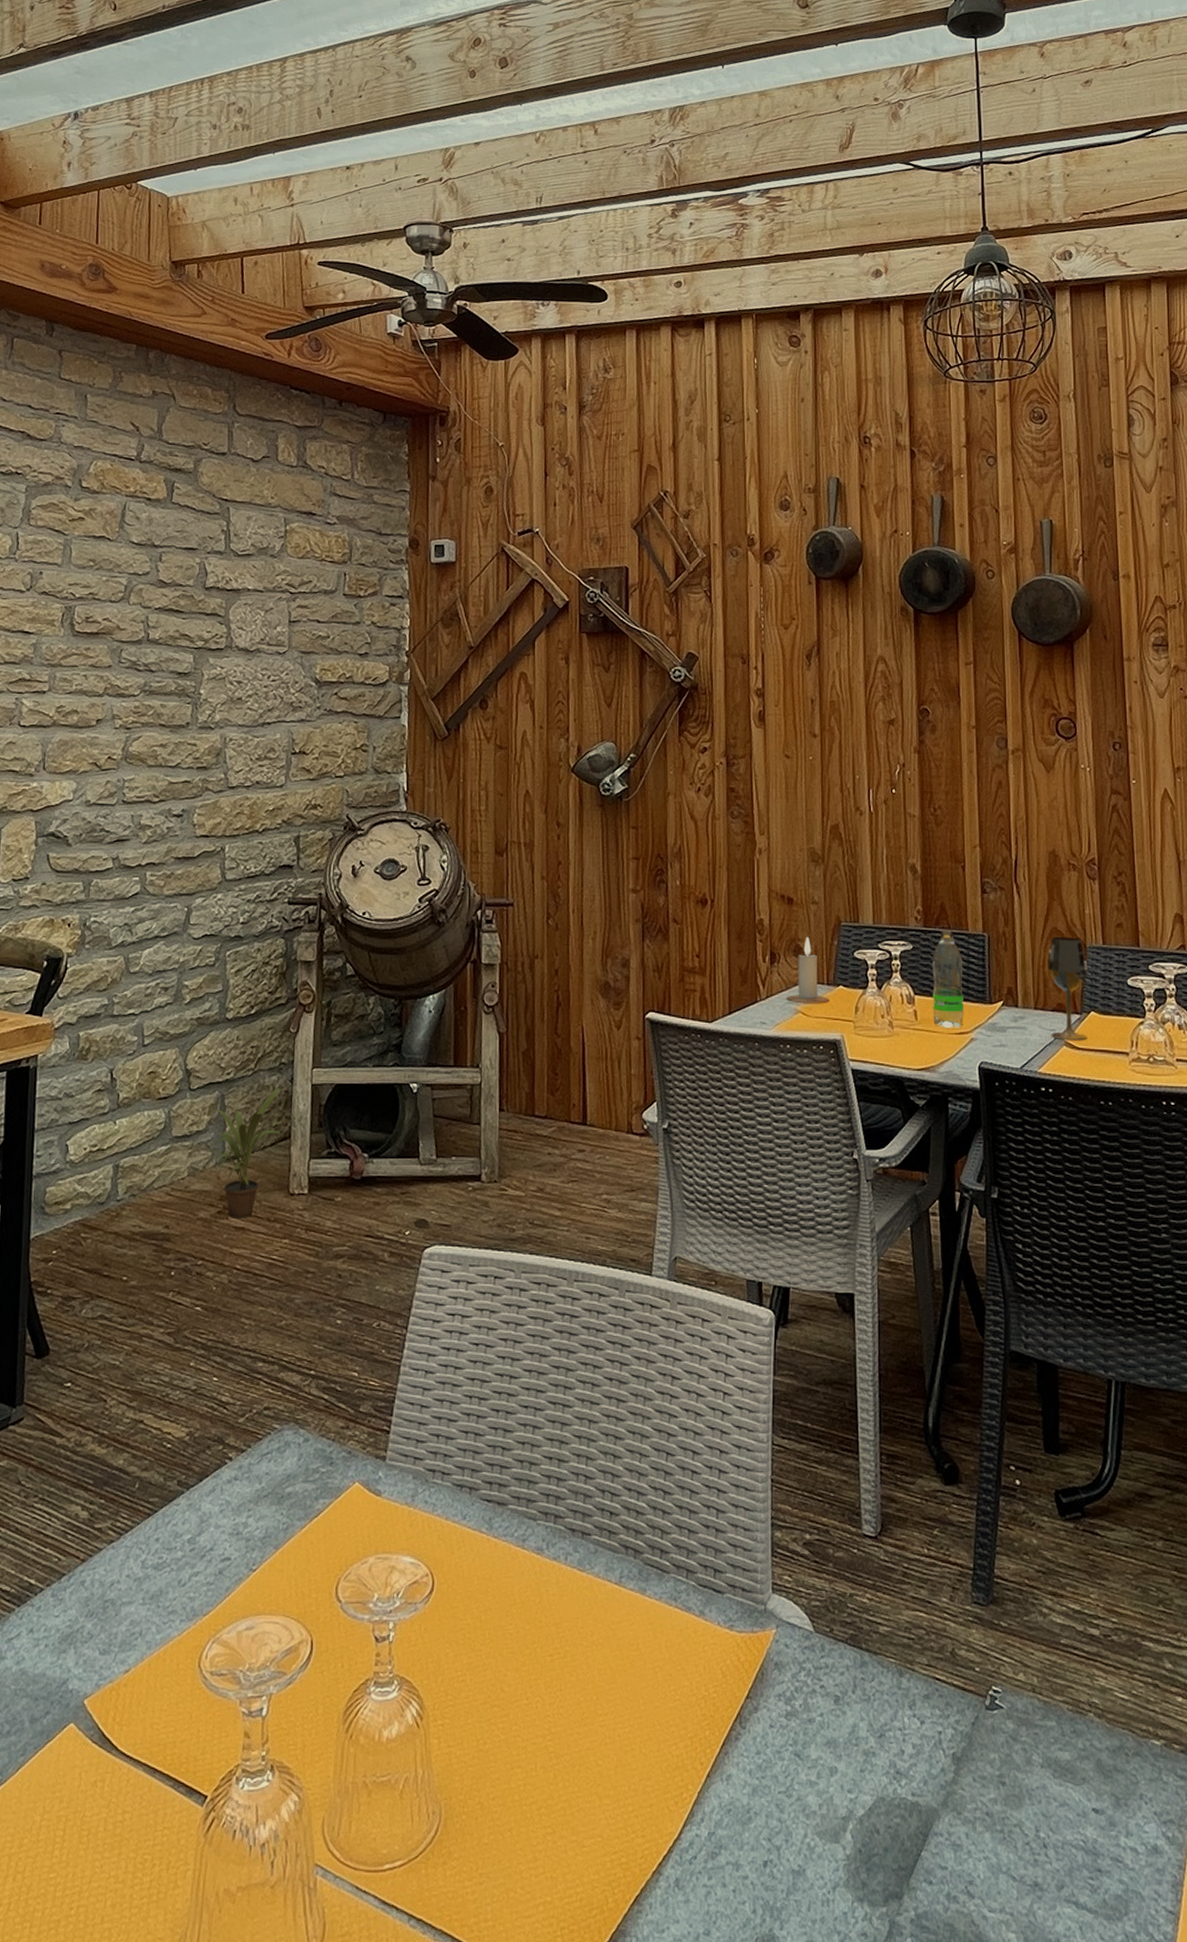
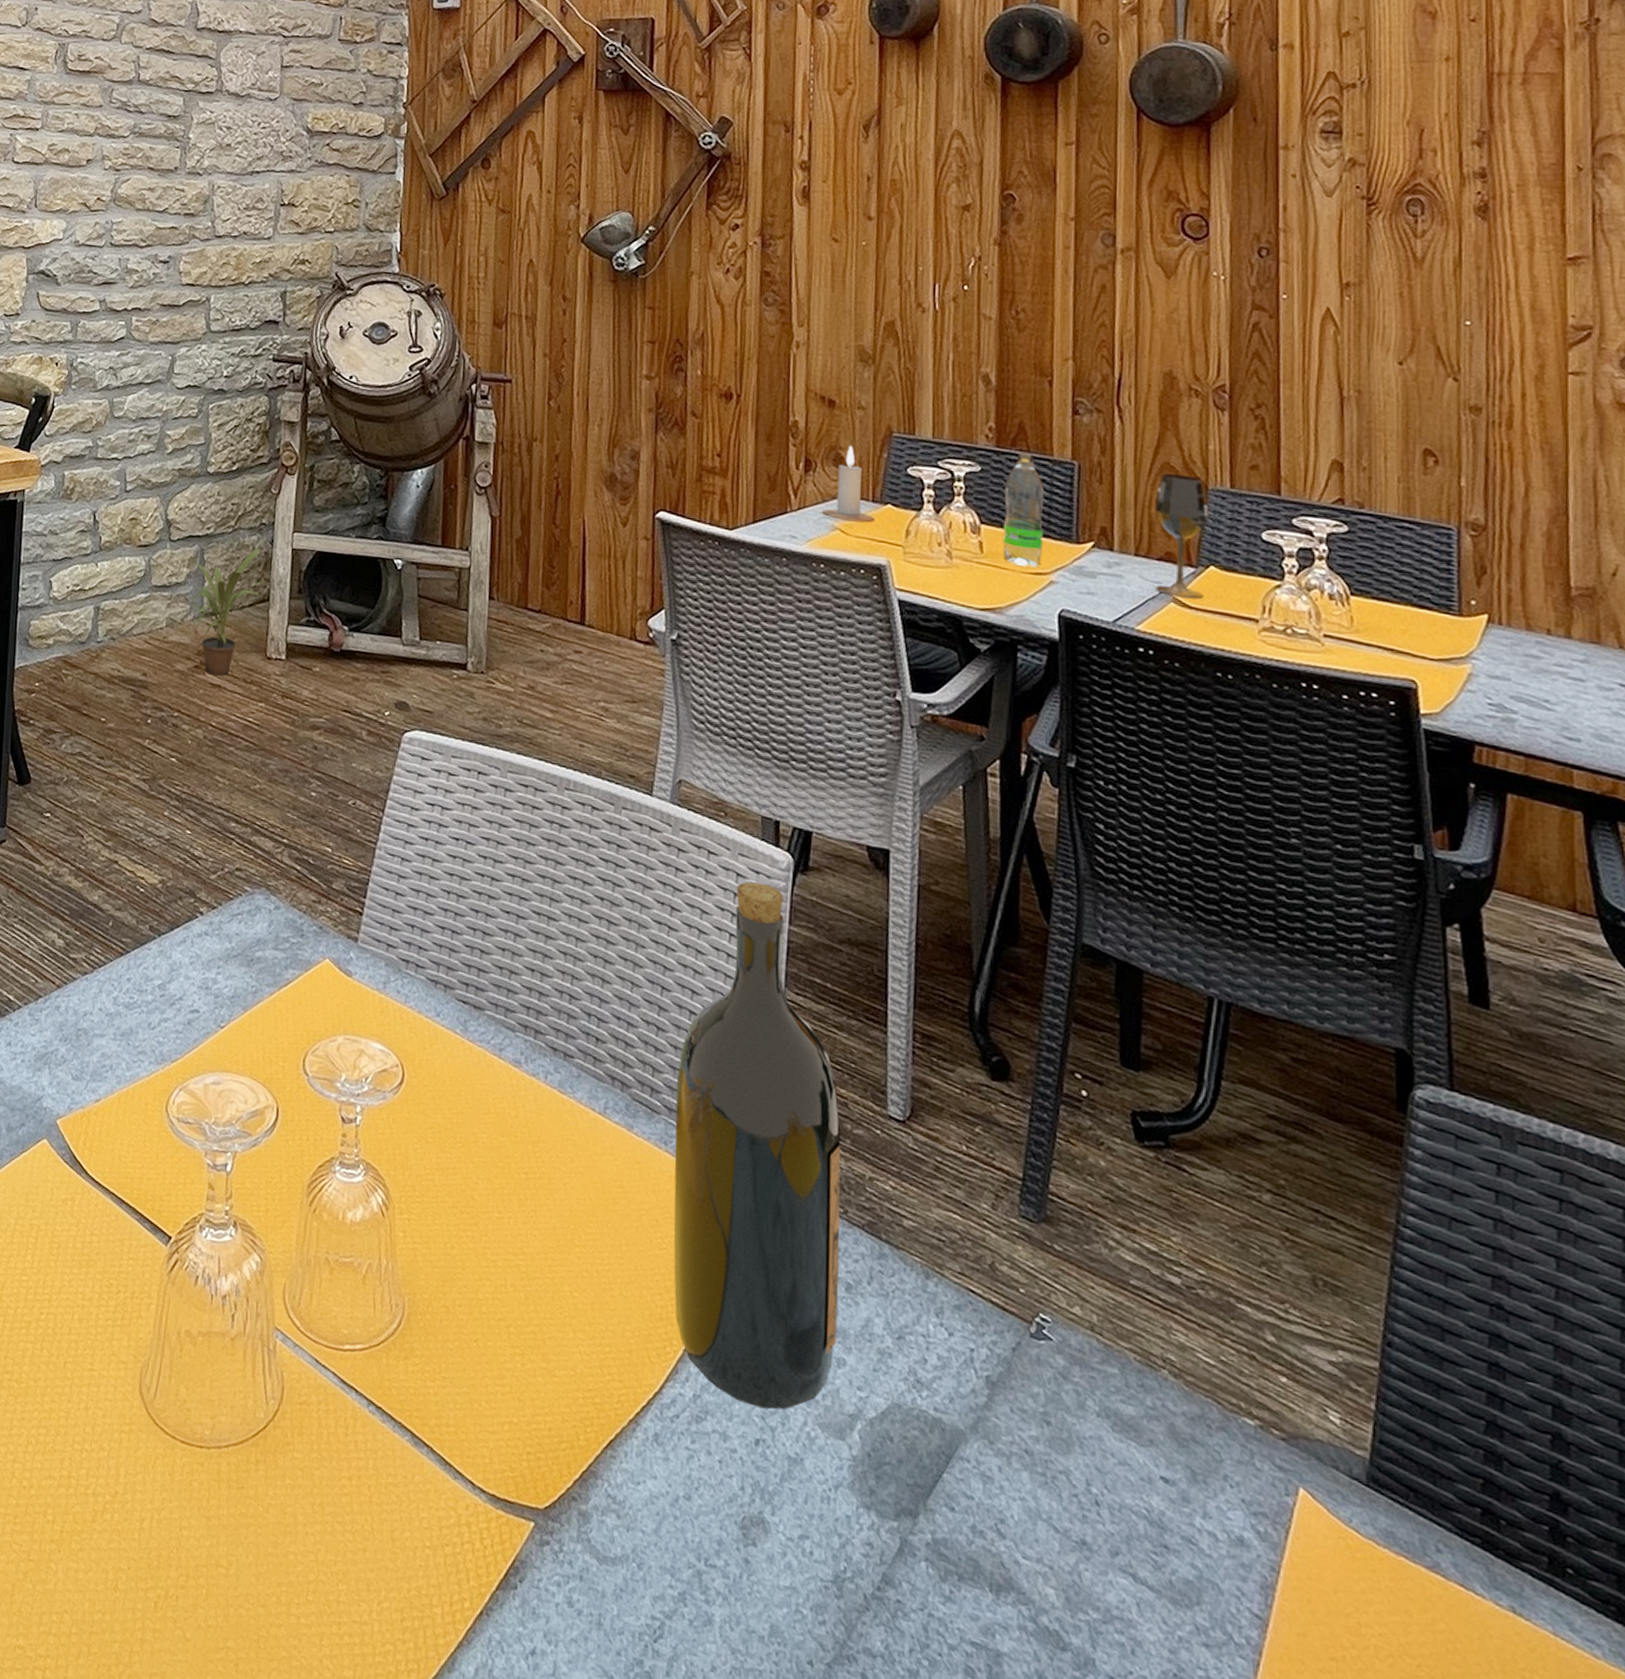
wine bottle: none [683,1342,829,1831] -> present [673,881,841,1410]

